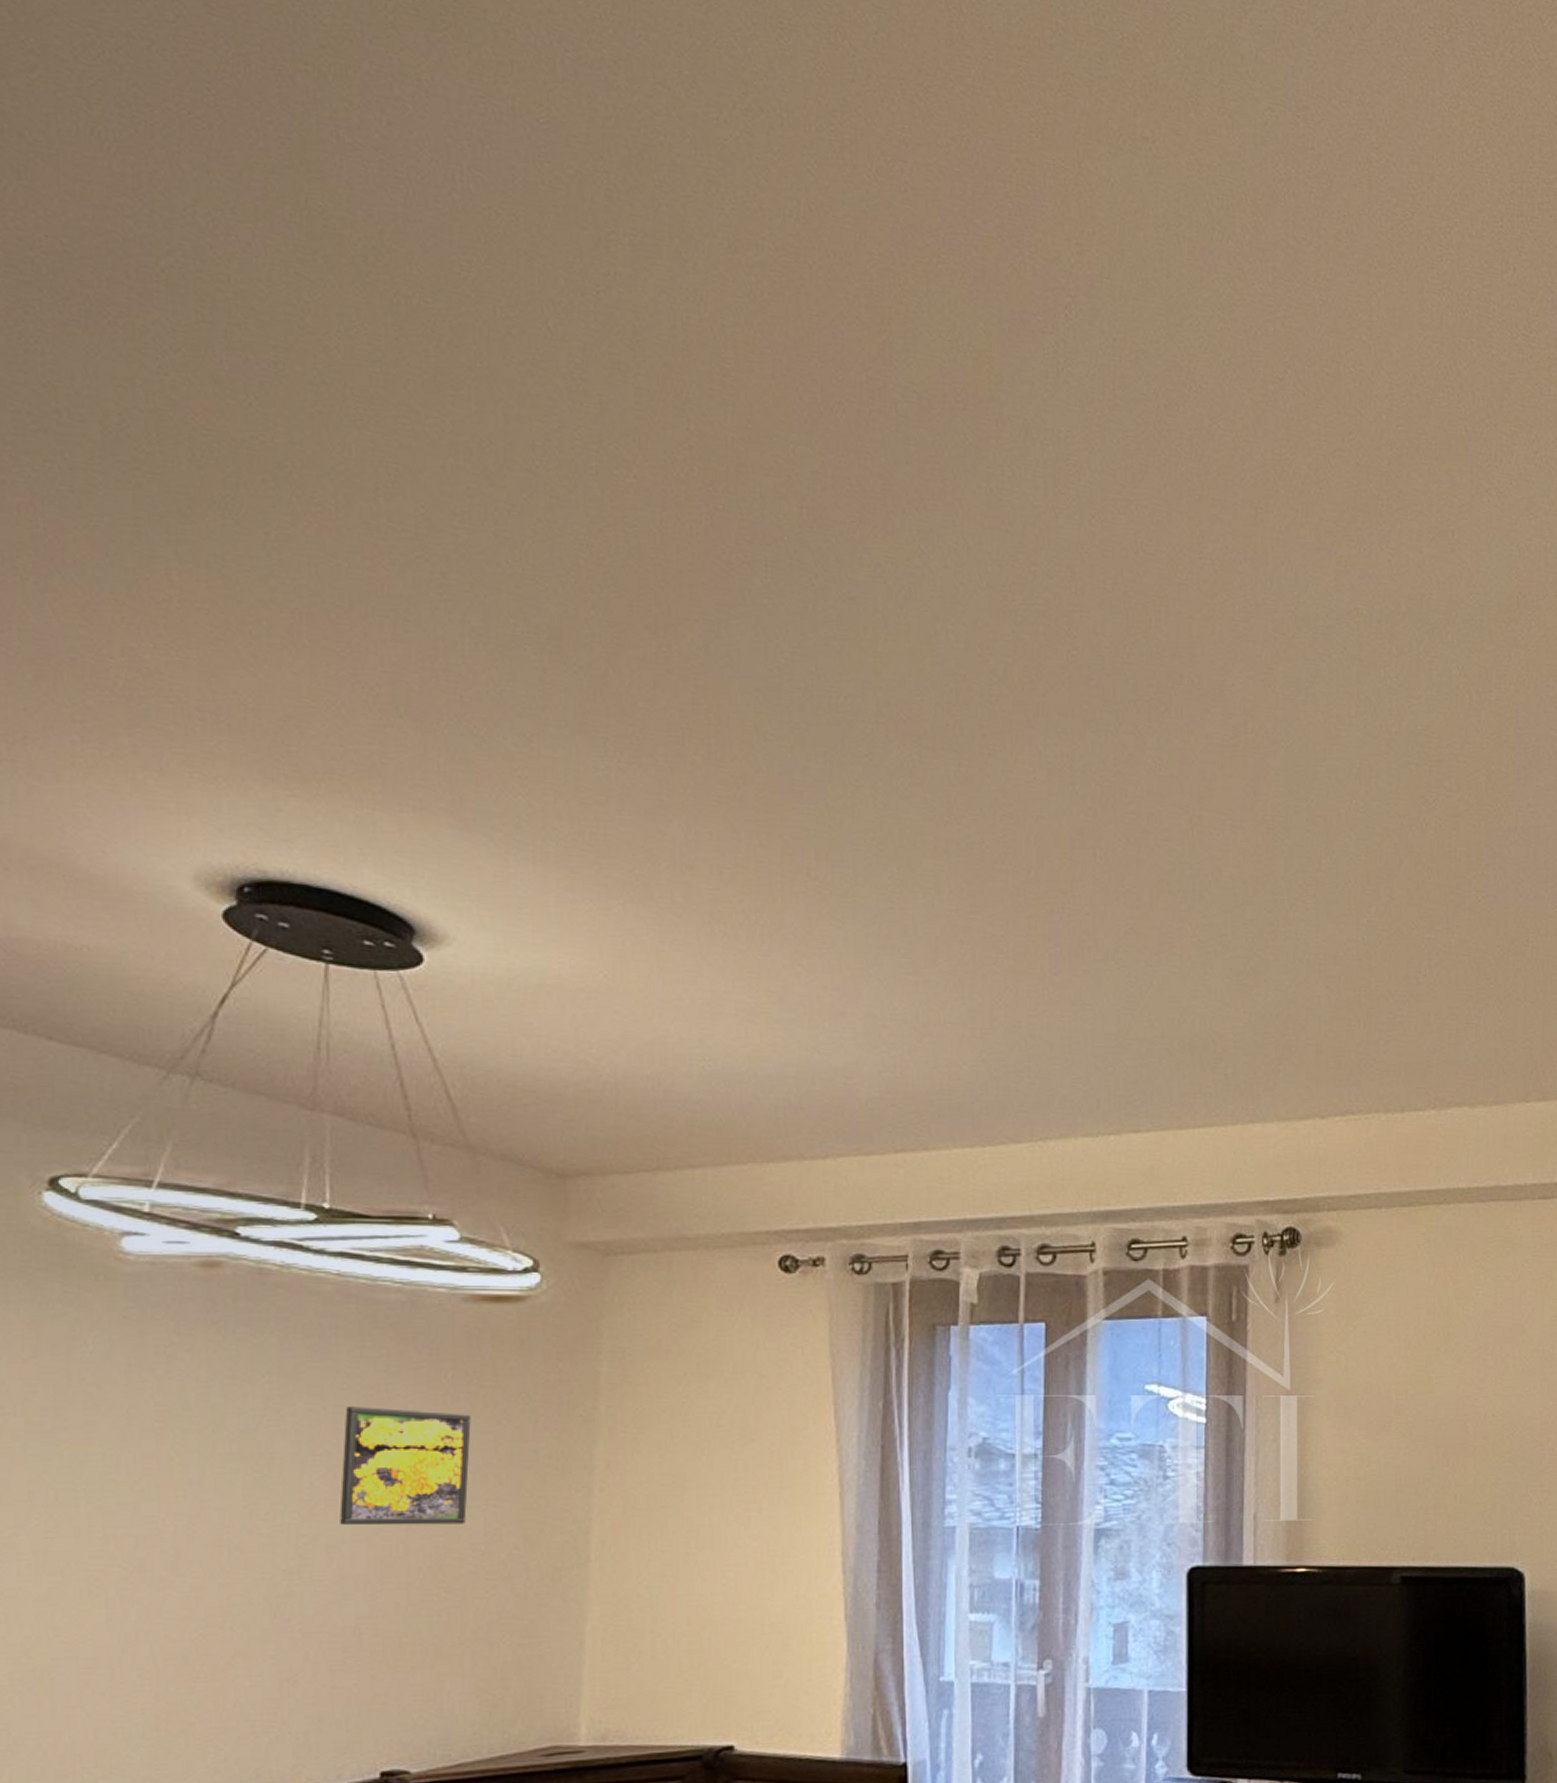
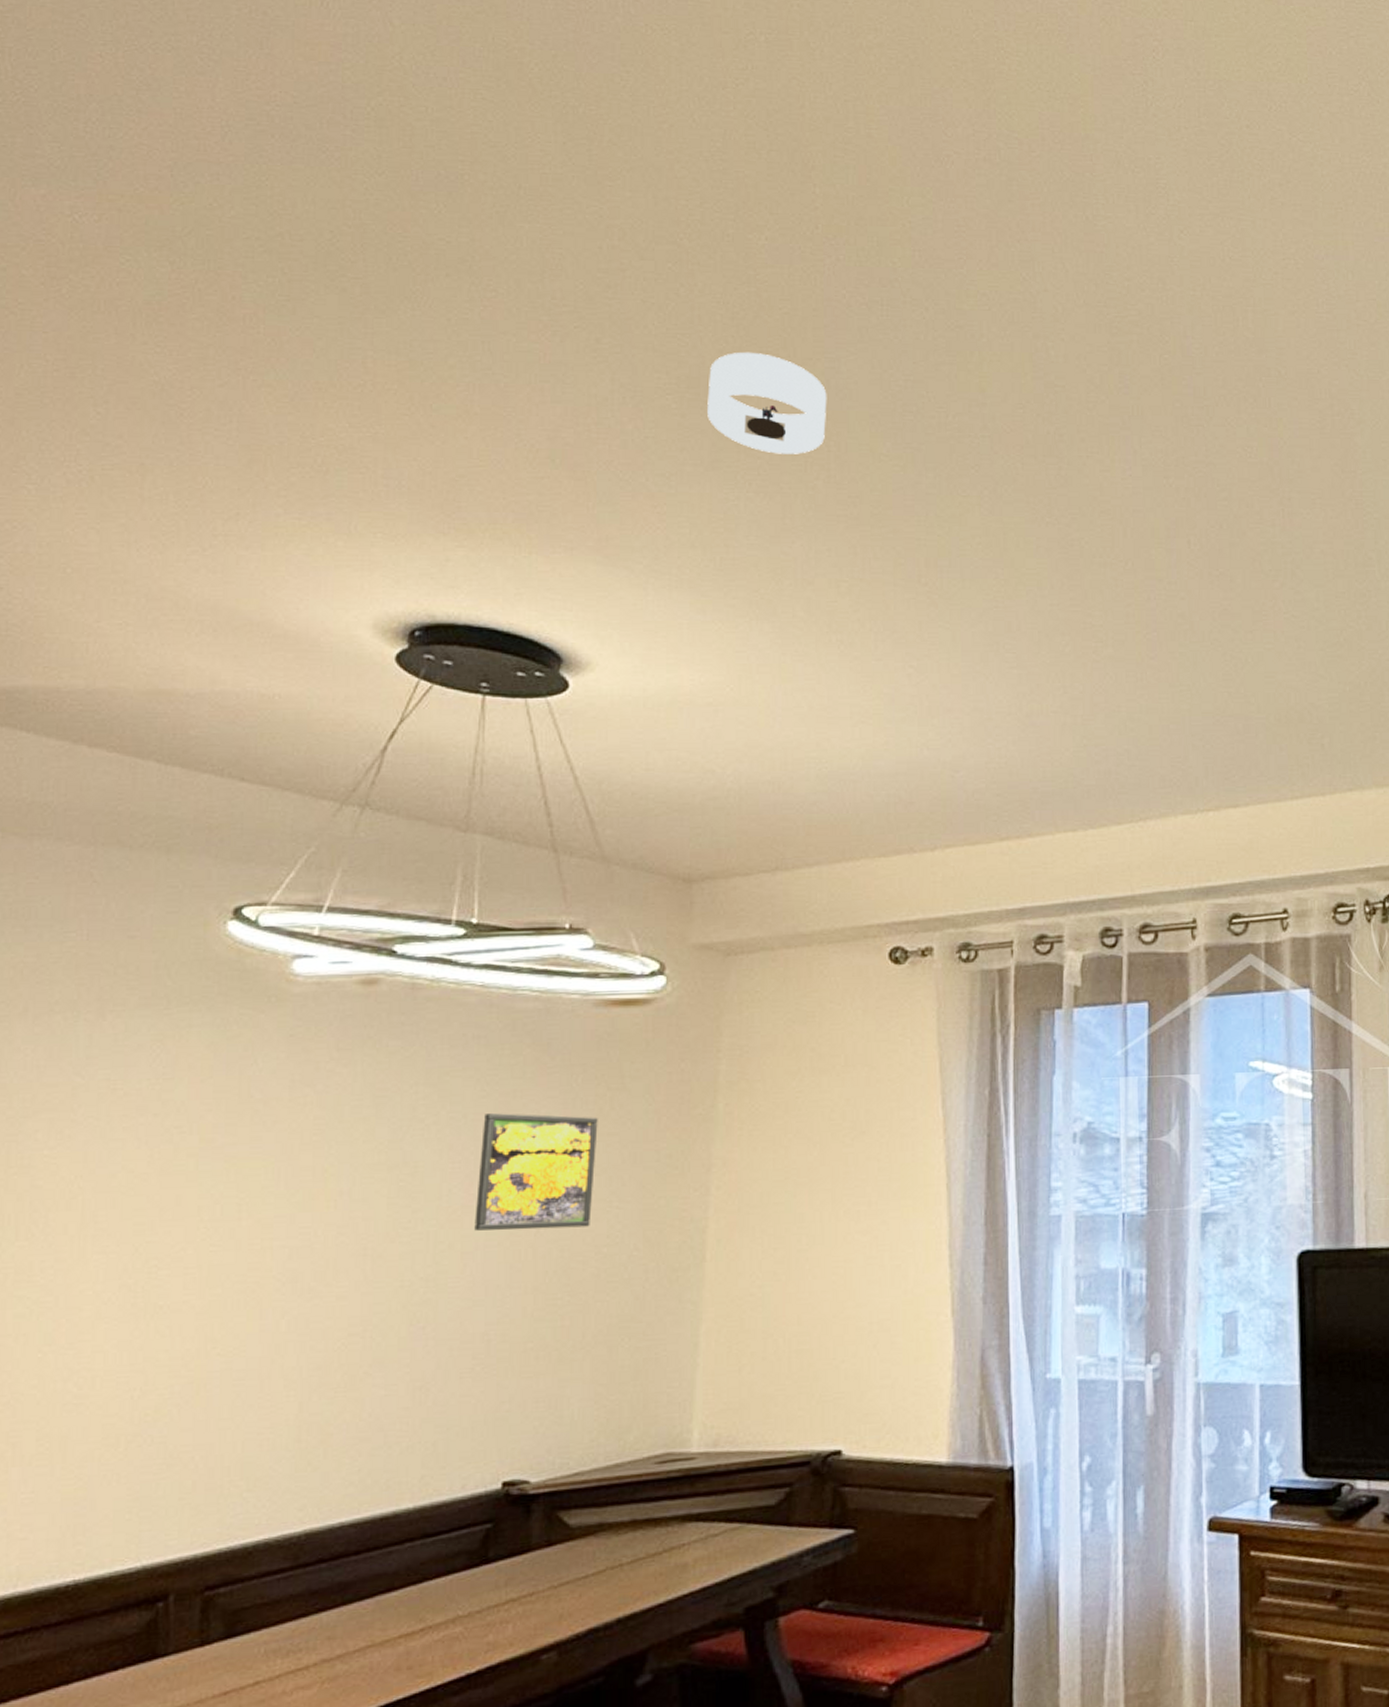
smoke detector: none [571,604,706,725] -> present [707,352,827,454]

